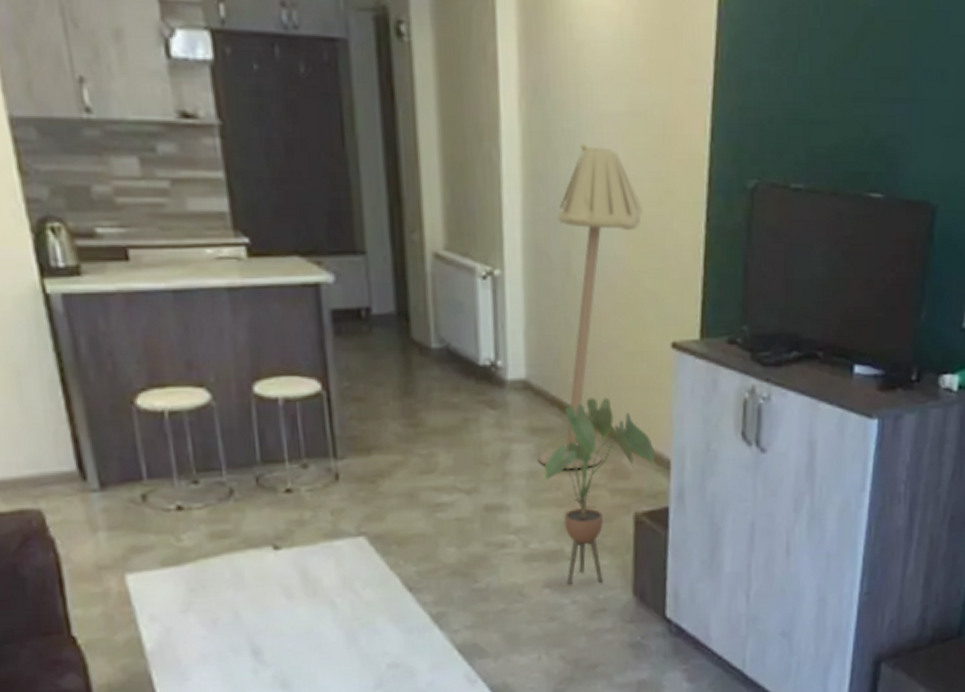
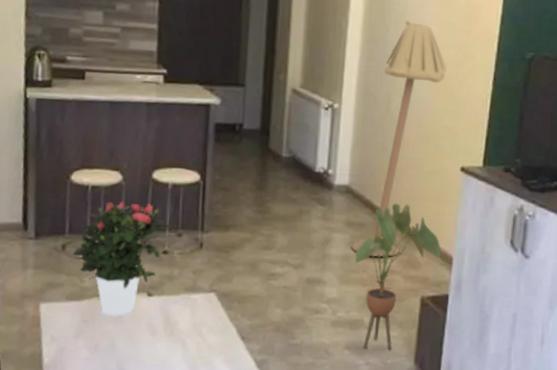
potted flower: none [158,428,292,581] -> present [72,201,172,316]

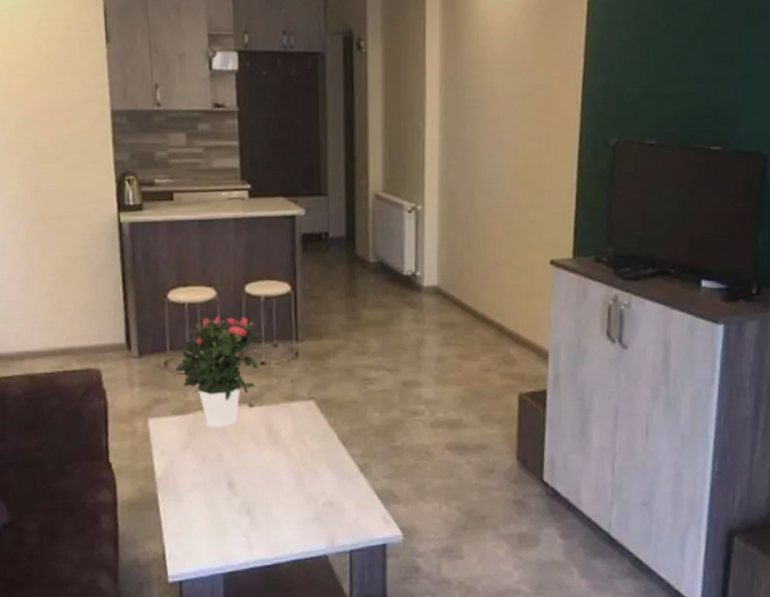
floor lamp: present [351,19,447,257] -> none [444,115,529,355]
house plant: present [353,203,441,350] -> none [448,301,536,448]

